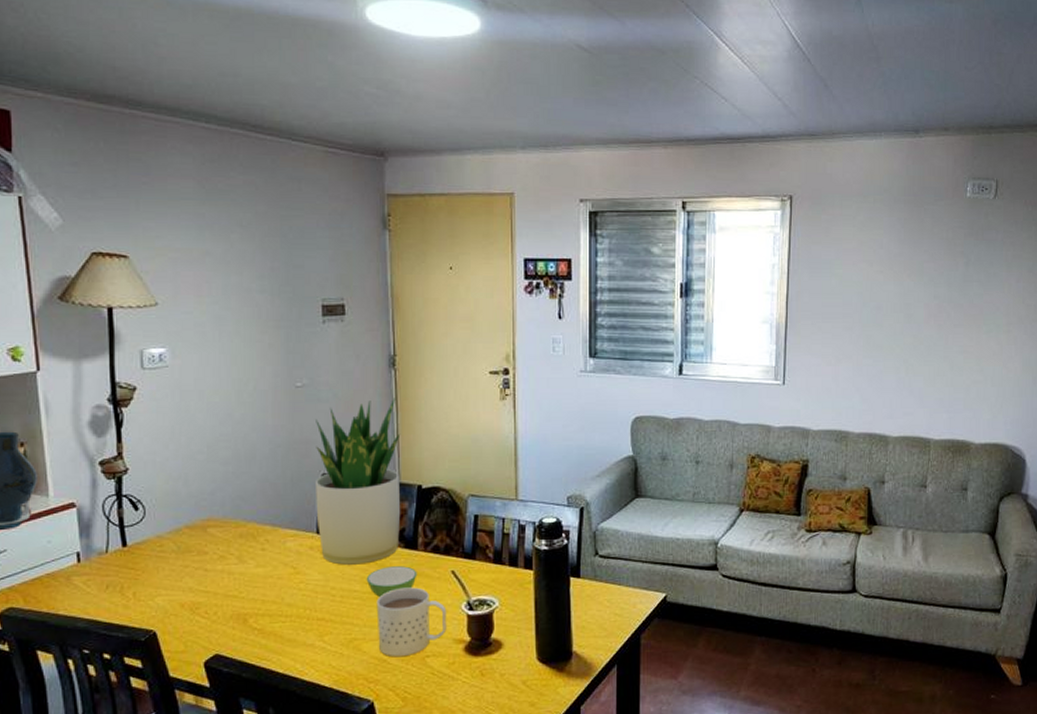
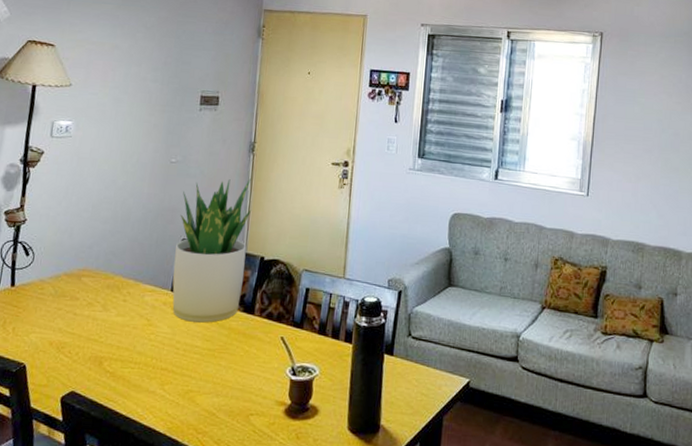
bowl: present [366,566,417,598] -> none [207,327,252,355]
mug: present [376,587,447,657] -> none [210,348,273,413]

